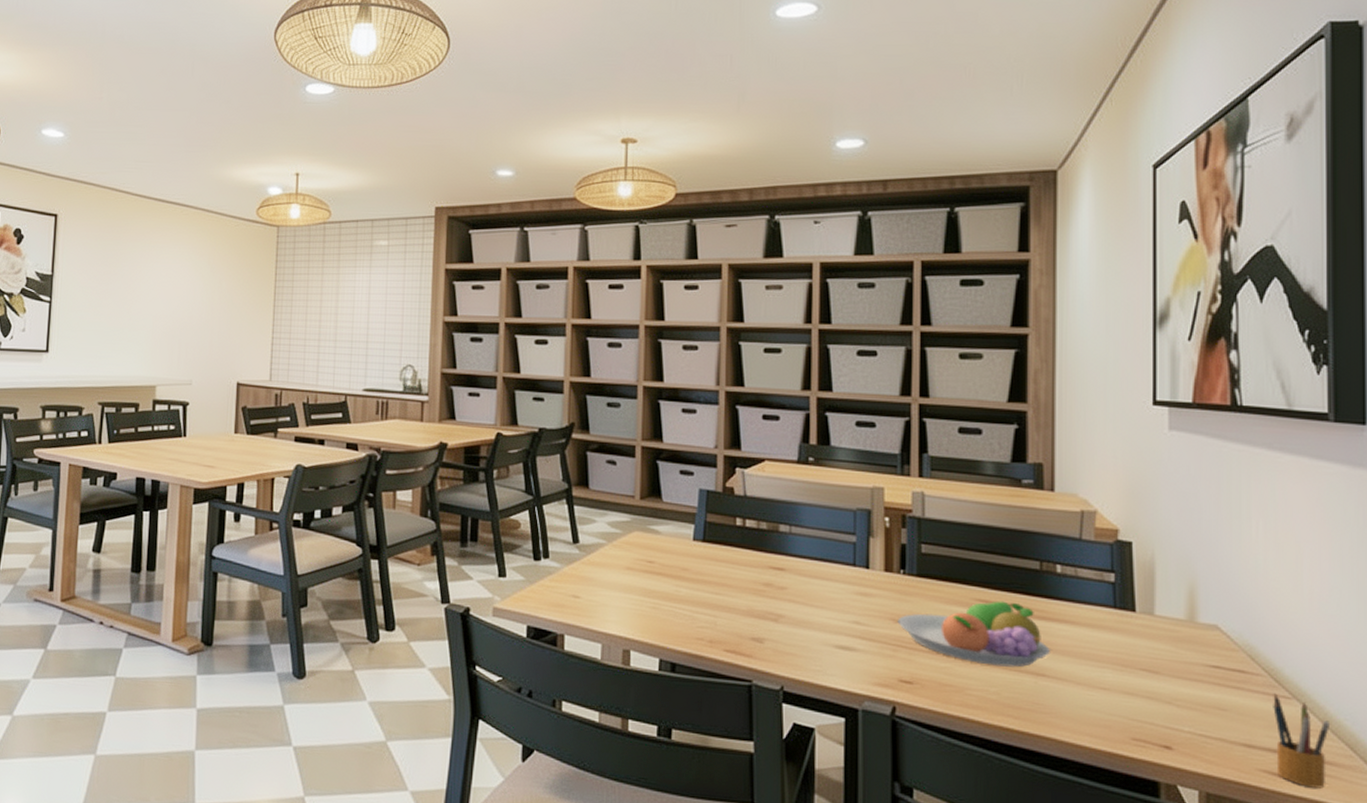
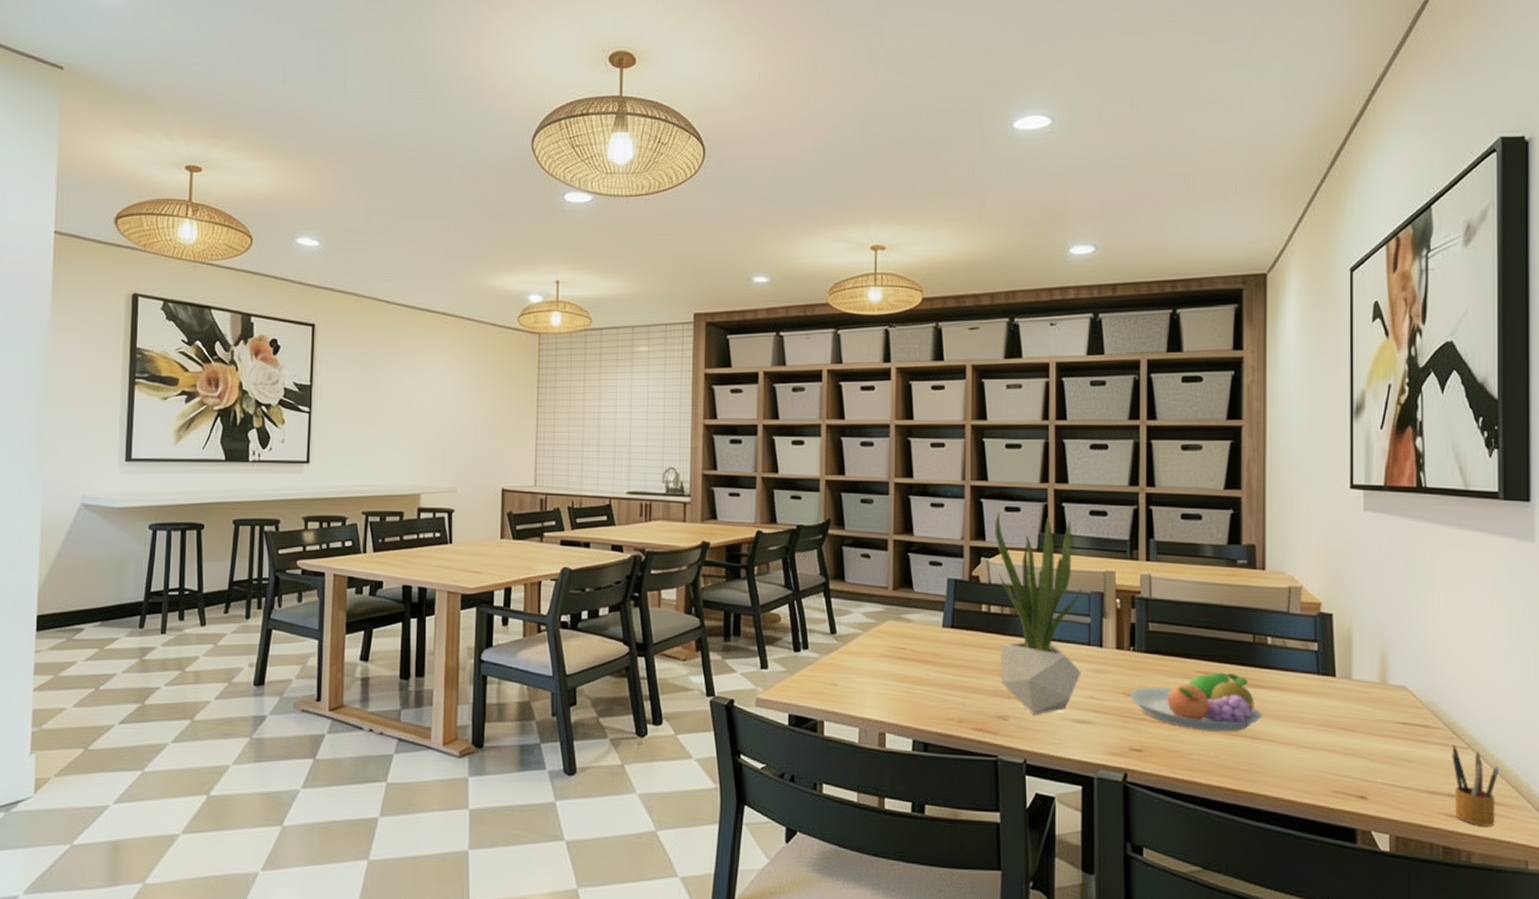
potted plant: none [751,420,847,638] -> present [994,512,1082,714]

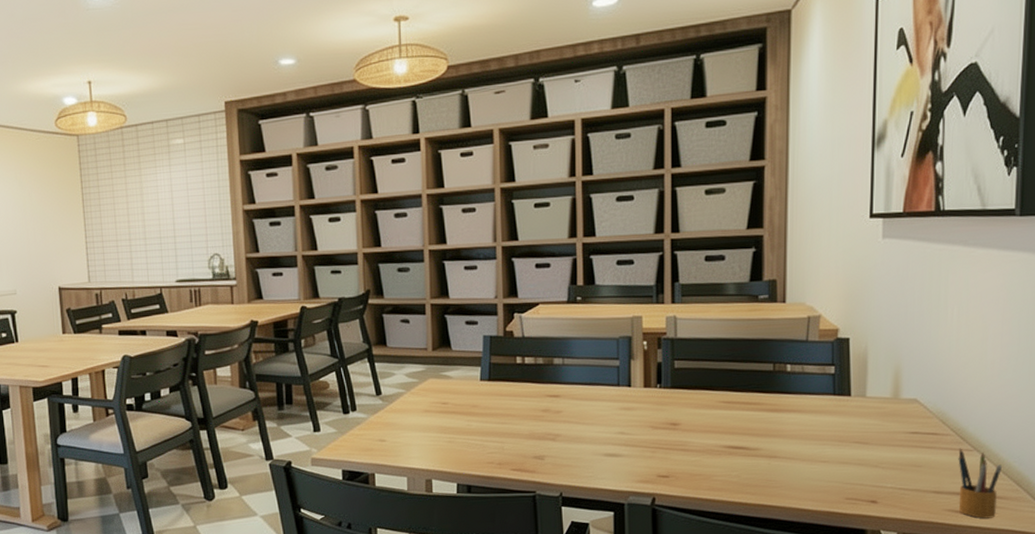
potted plant: present [994,512,1082,714] -> none [526,270,611,452]
fruit bowl: present [1128,672,1262,732] -> none [655,400,781,455]

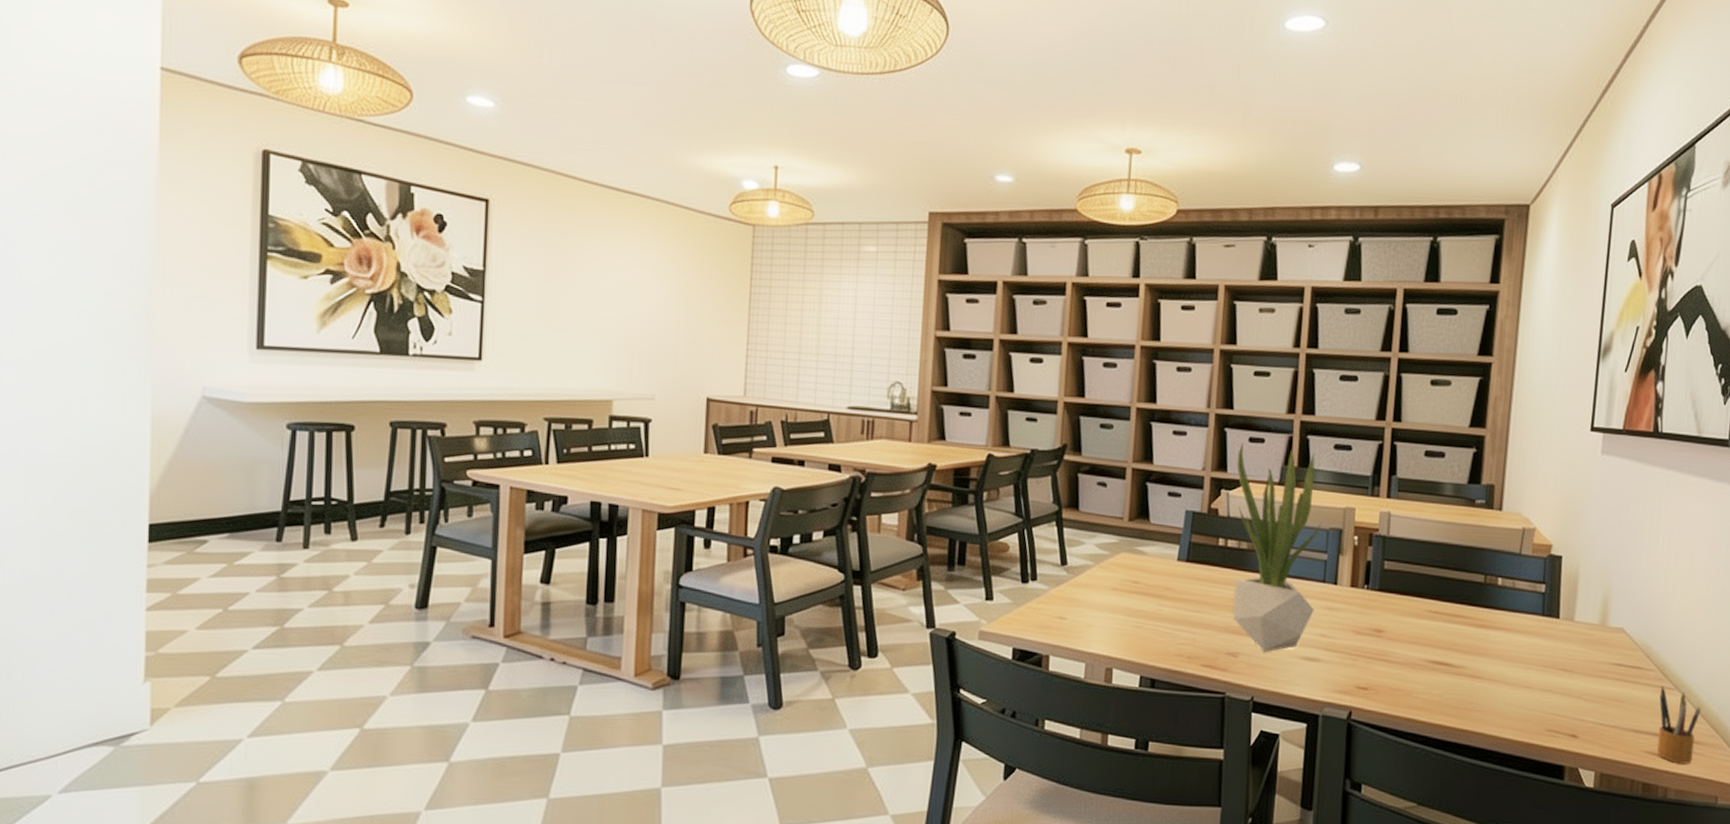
potted plant: none [526,270,611,452] -> present [1232,443,1321,652]

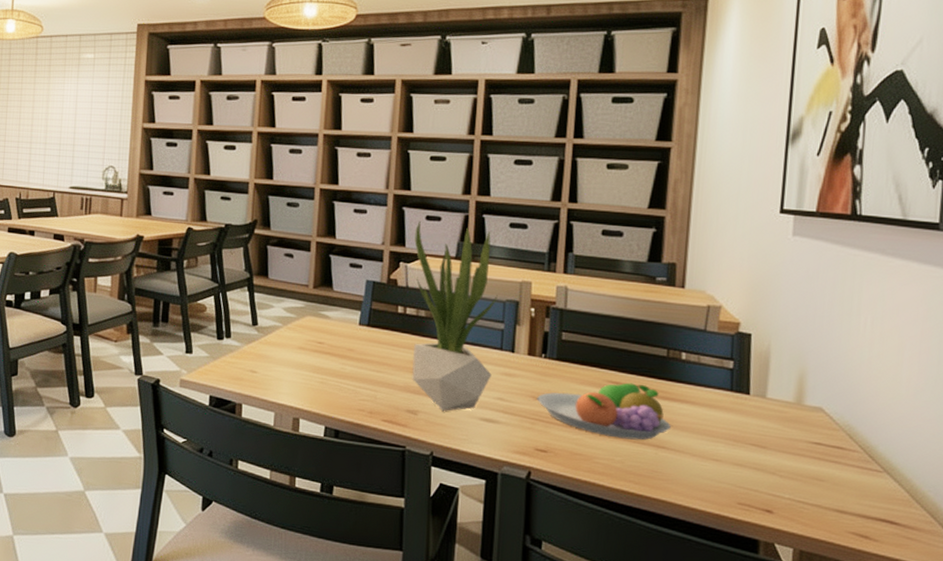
fruit bowl: none [1358,612,1487,671] -> present [537,382,671,440]
pencil box: present [1656,685,1701,764] -> none [863,467,915,549]

